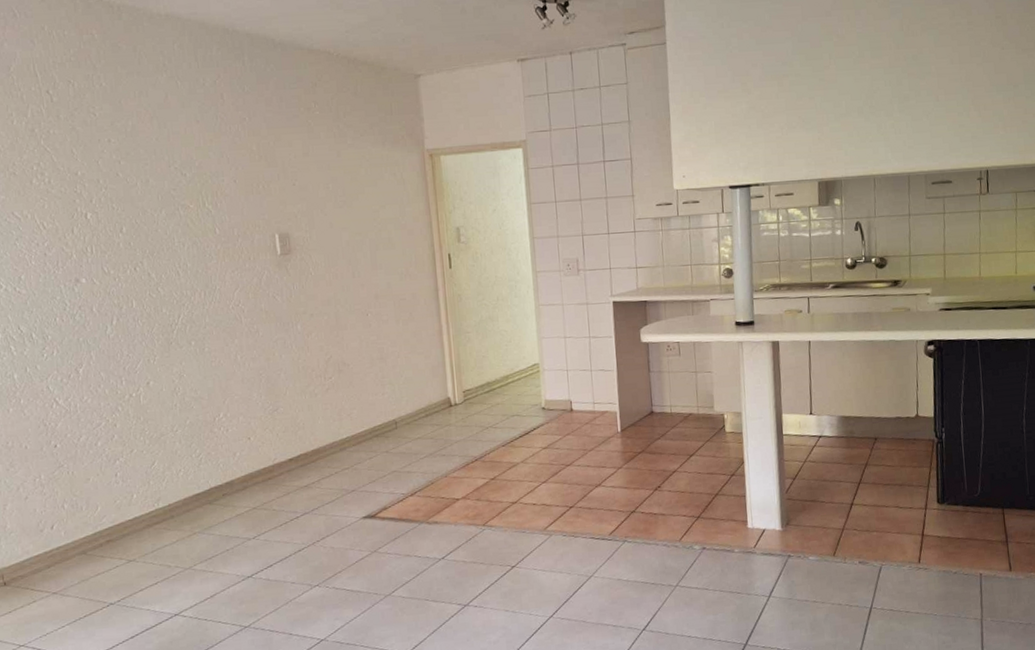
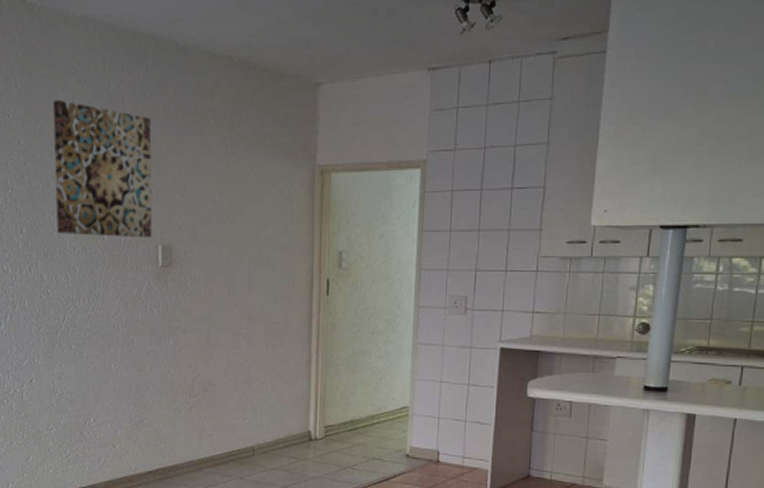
wall art: none [144,97,267,231] -> present [53,100,152,238]

